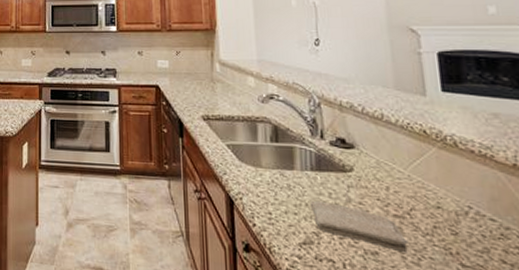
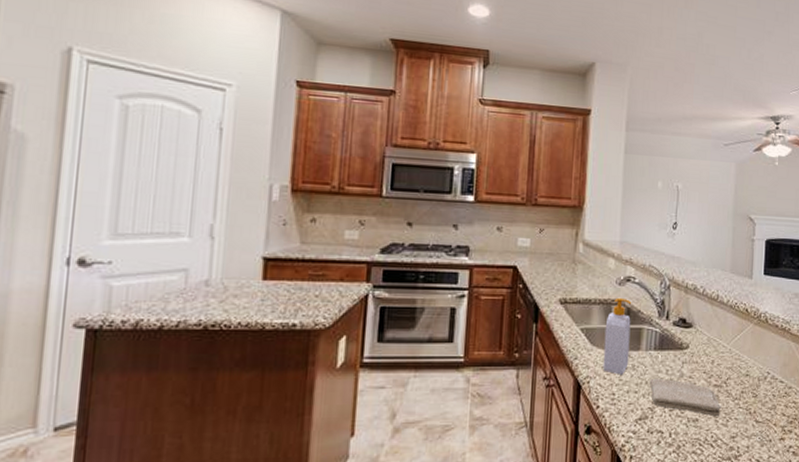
soap bottle: none [252,115,283,194] -> present [603,297,632,375]

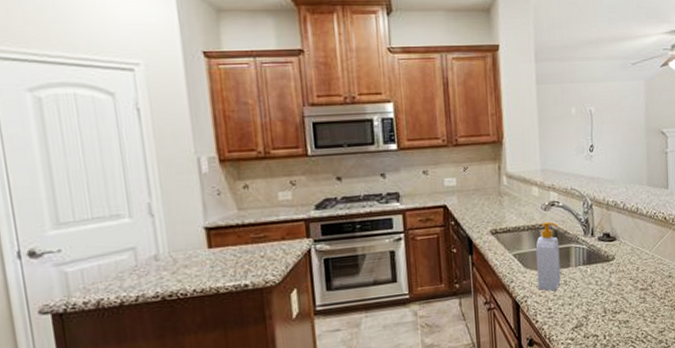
washcloth: present [649,378,722,417] -> none [581,289,649,317]

